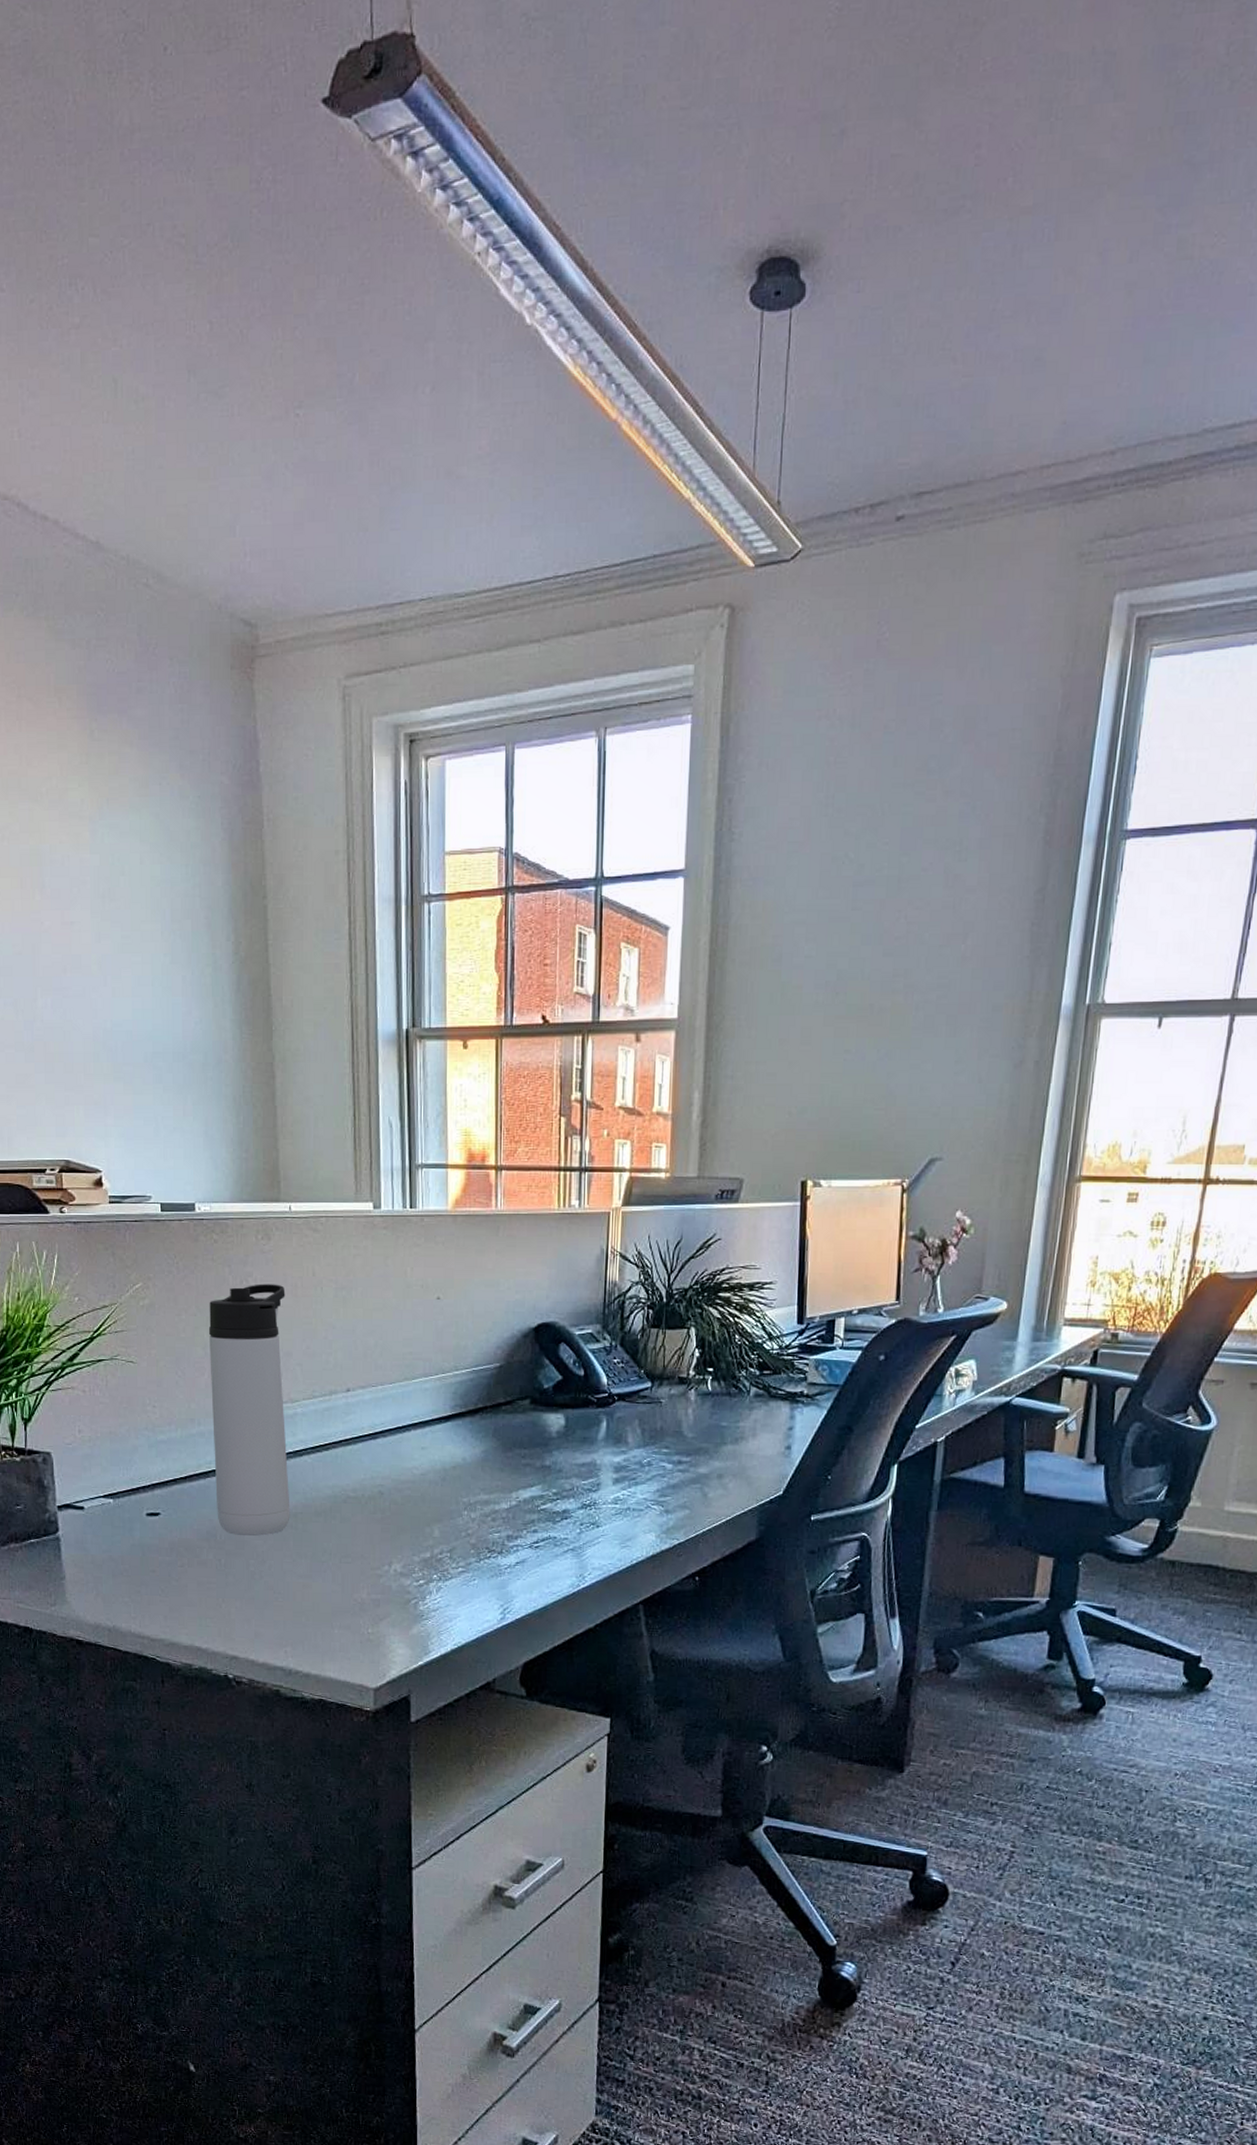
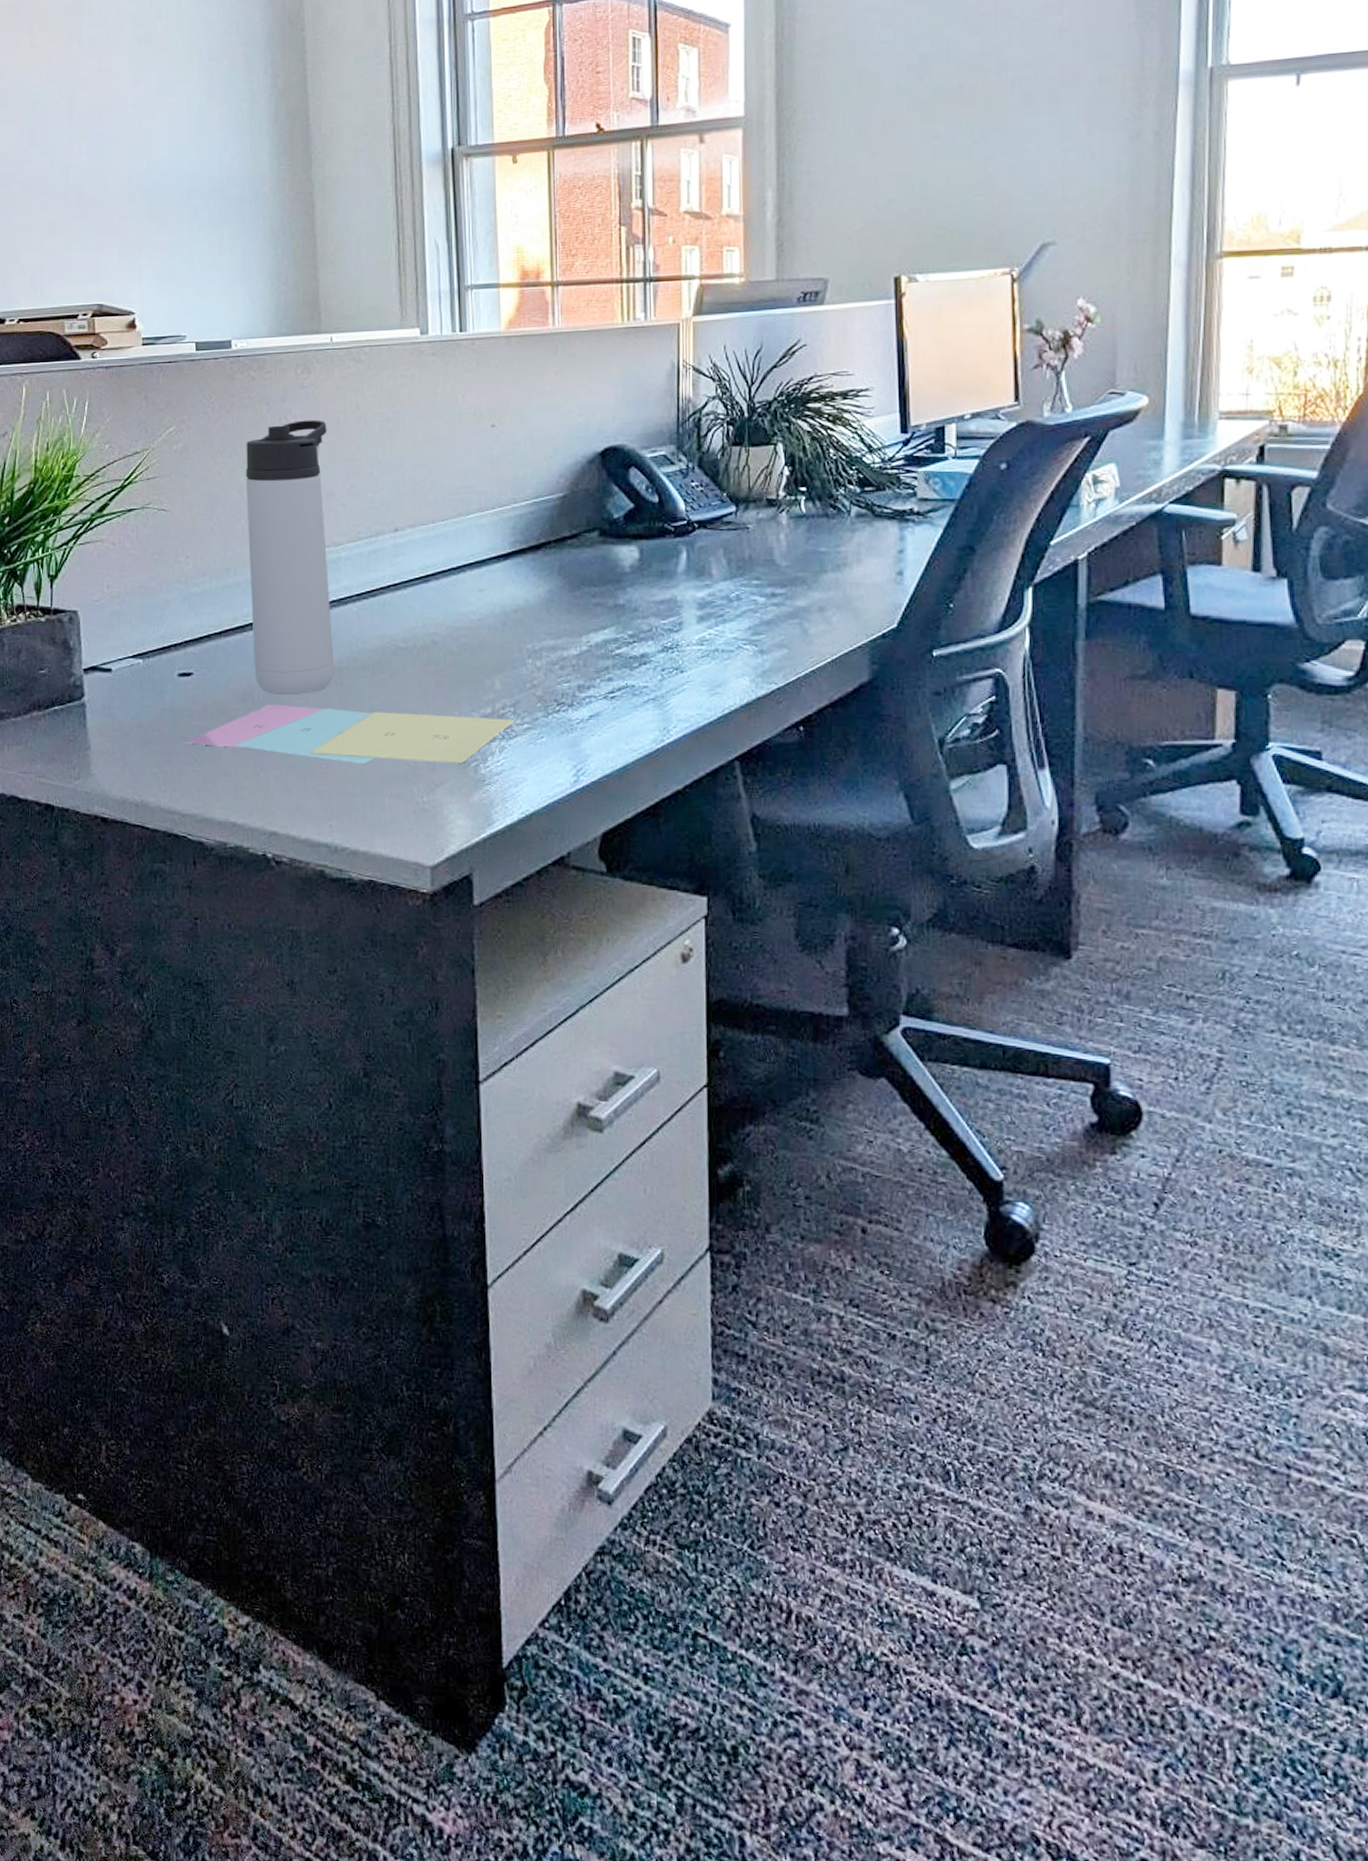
sticky notes: none [153,1543,451,1601] -> present [185,704,515,765]

